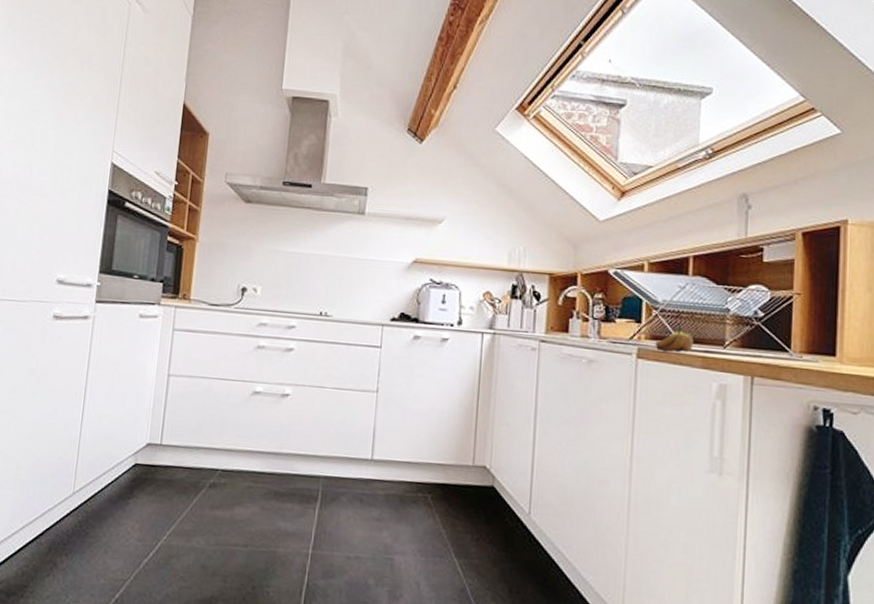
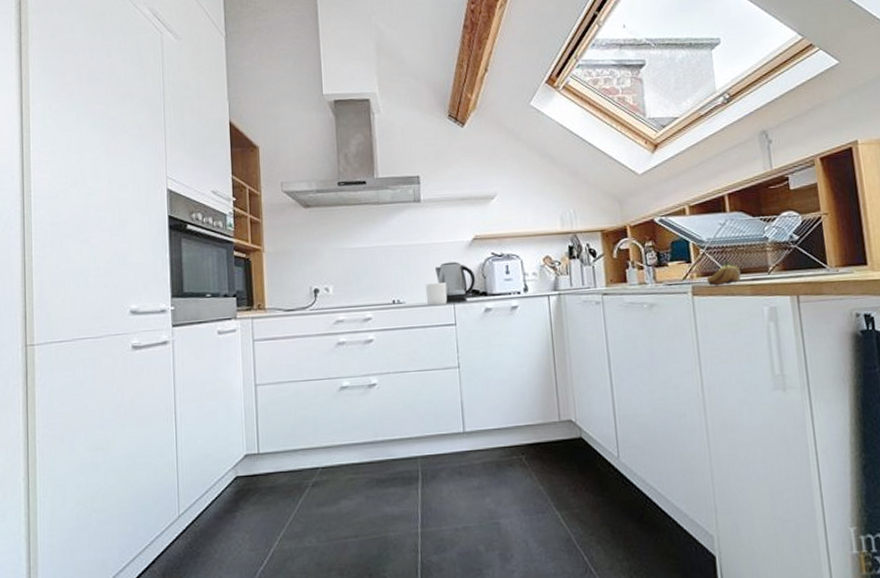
mug: none [354,300,379,325] -> present [425,282,448,306]
kettle: none [368,281,410,327] -> present [435,261,476,305]

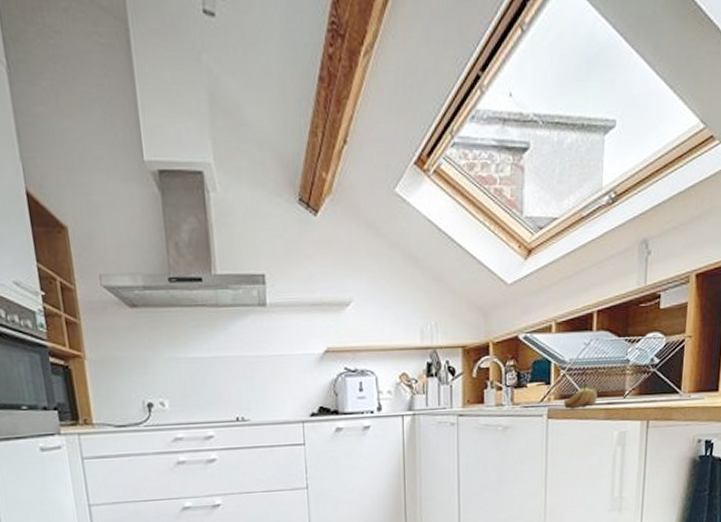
mug: present [425,282,448,306] -> none [272,398,297,424]
kettle: present [435,261,476,305] -> none [283,376,327,423]

